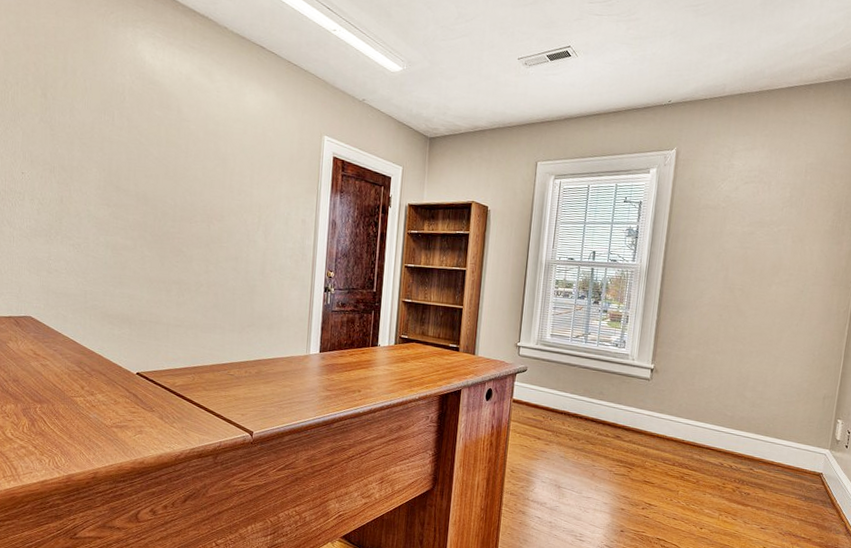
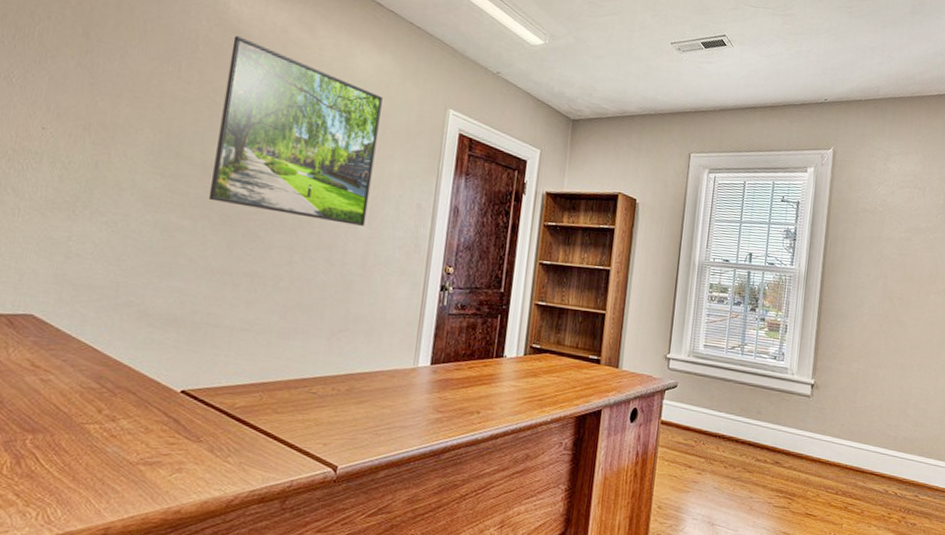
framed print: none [143,86,269,240] -> present [208,36,383,226]

